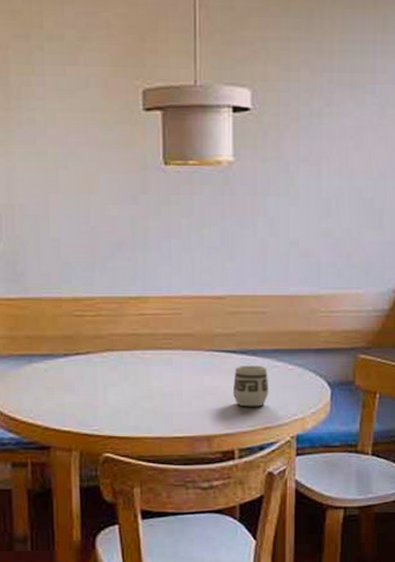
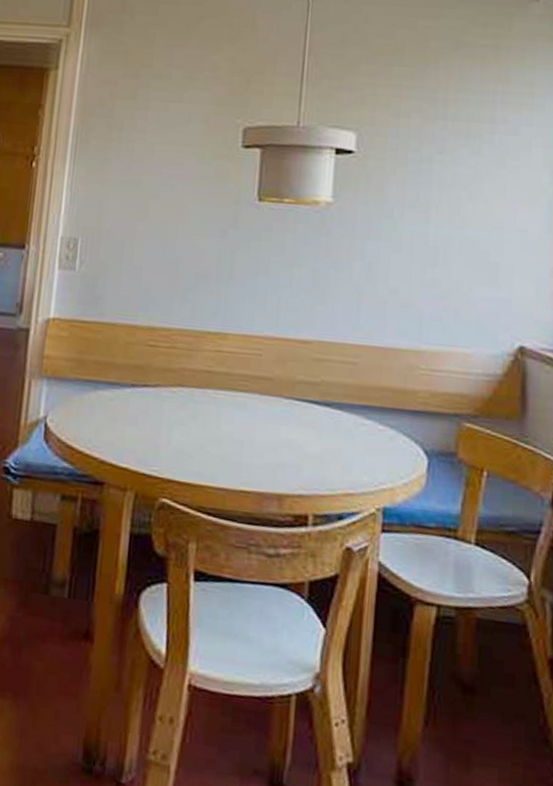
cup: present [232,365,269,407] -> none [311,418,355,469]

